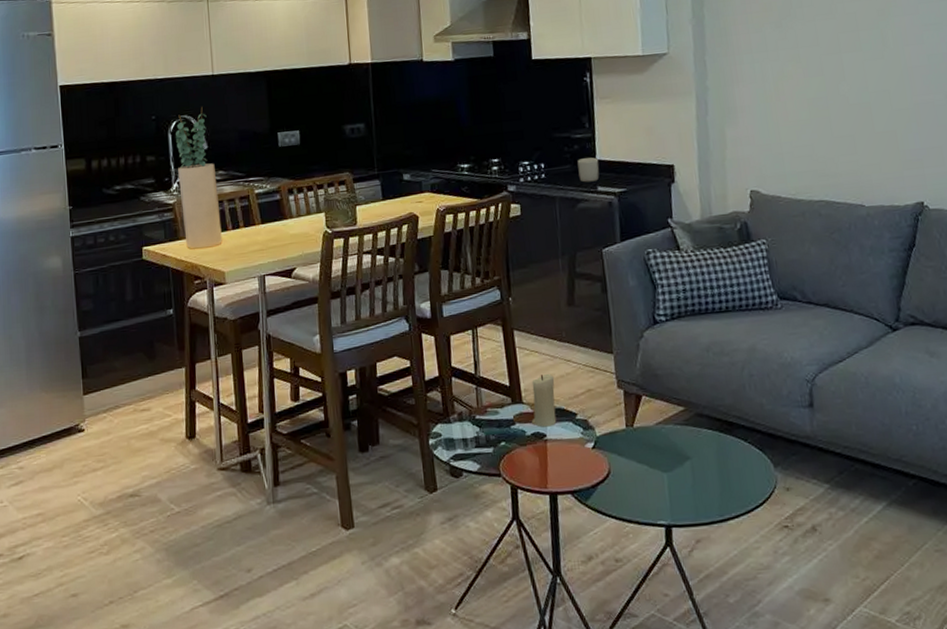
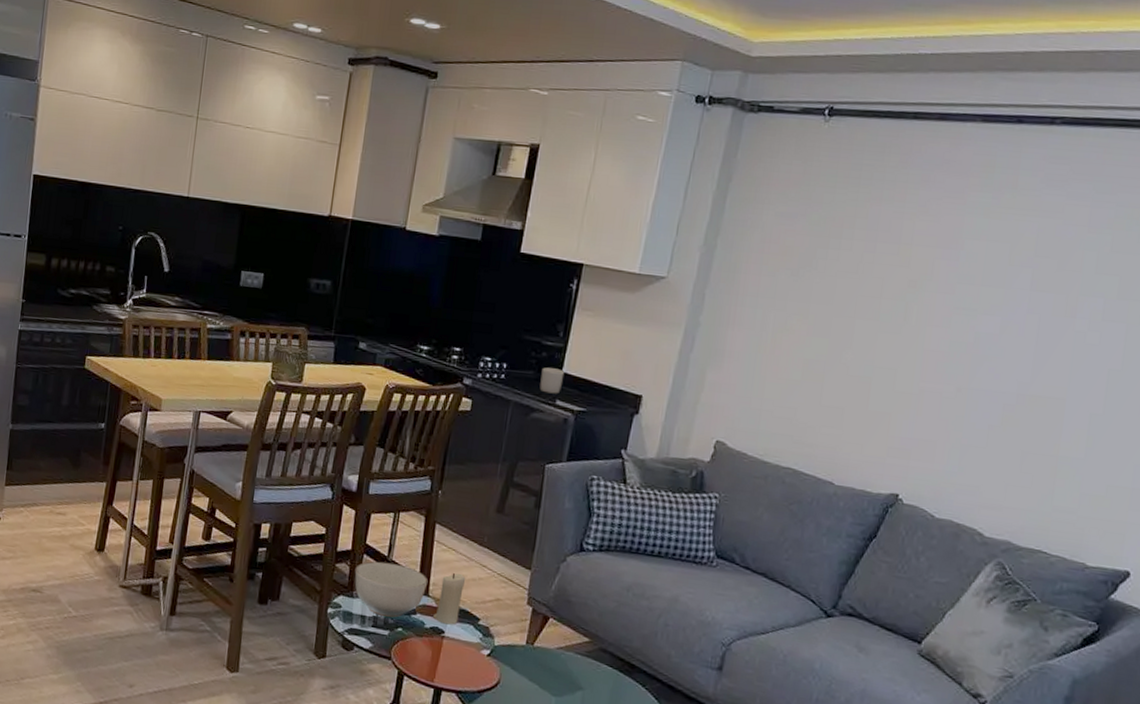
vase: present [175,107,222,250] -> none [129,228,174,372]
bowl: none [446,378,520,435] -> present [354,561,429,618]

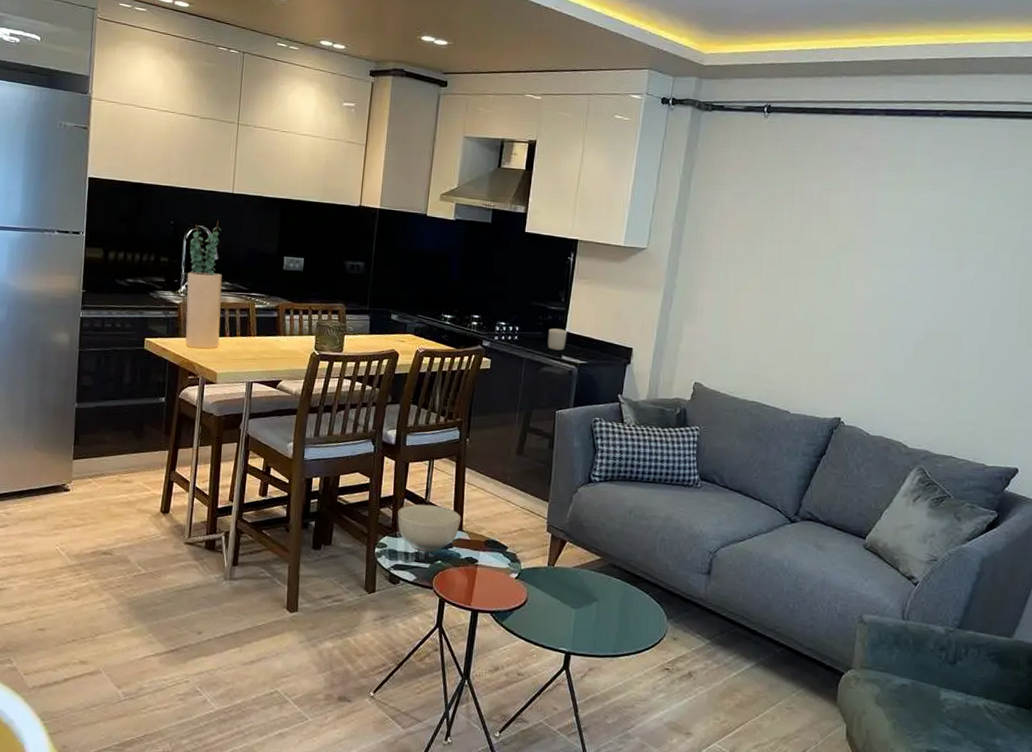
vase: none [129,228,174,372] -> present [185,221,222,350]
candle: present [433,573,466,625] -> none [467,509,494,554]

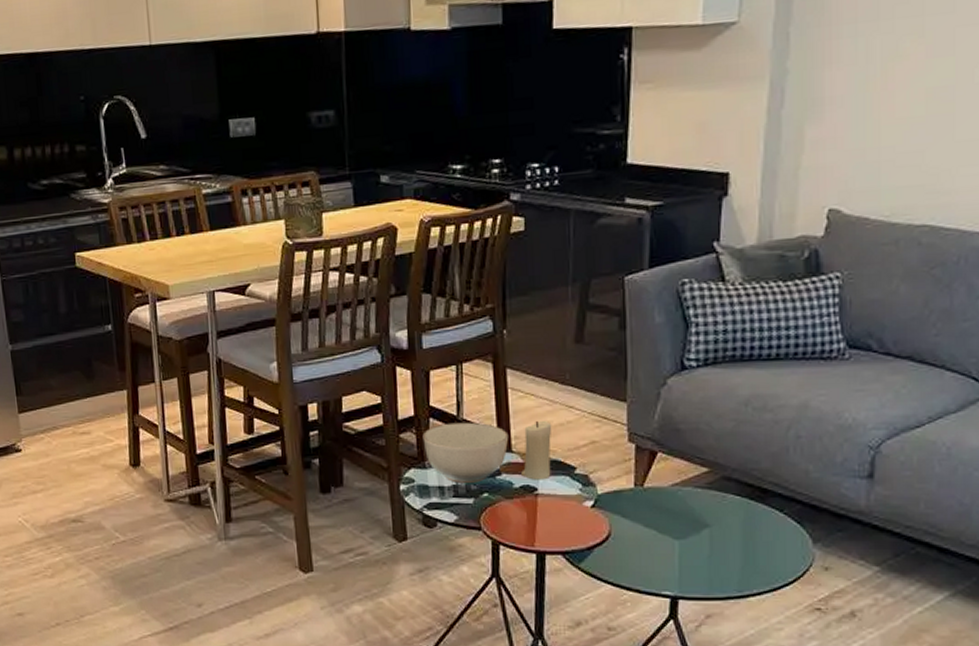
vase: present [185,221,222,350] -> none [108,86,165,259]
candle: none [467,509,494,554] -> present [521,421,552,480]
mug: present [547,328,568,351] -> none [602,160,630,192]

